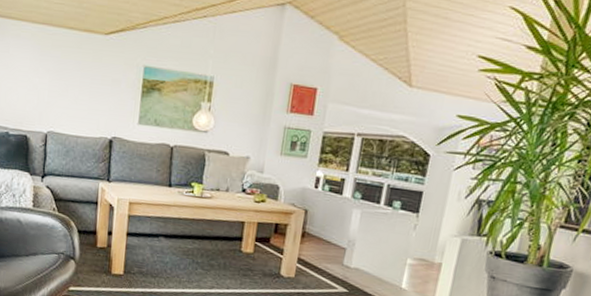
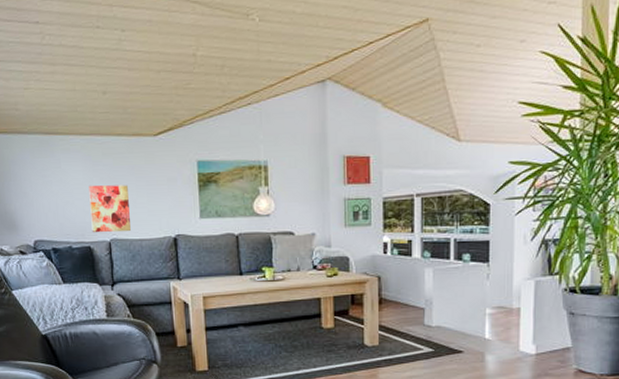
wall art: none [30,74,72,127] -> present [89,185,131,233]

